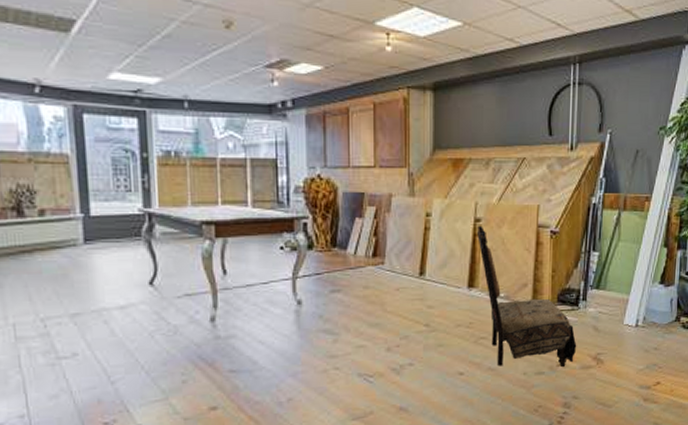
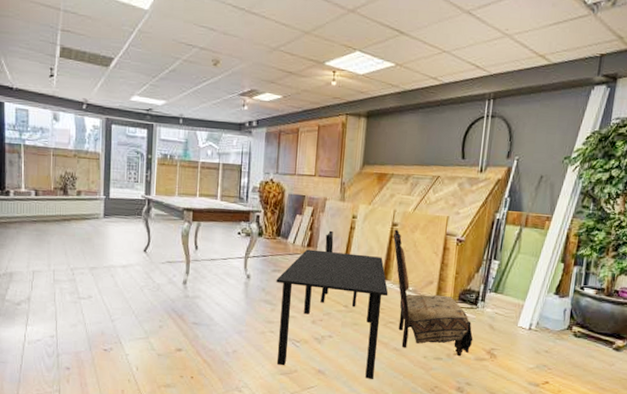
dining set: none [336,234,477,409] -> present [276,230,388,379]

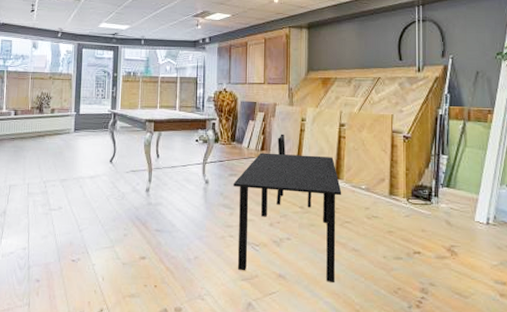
dining chair: present [393,229,473,357] -> none [342,129,431,256]

